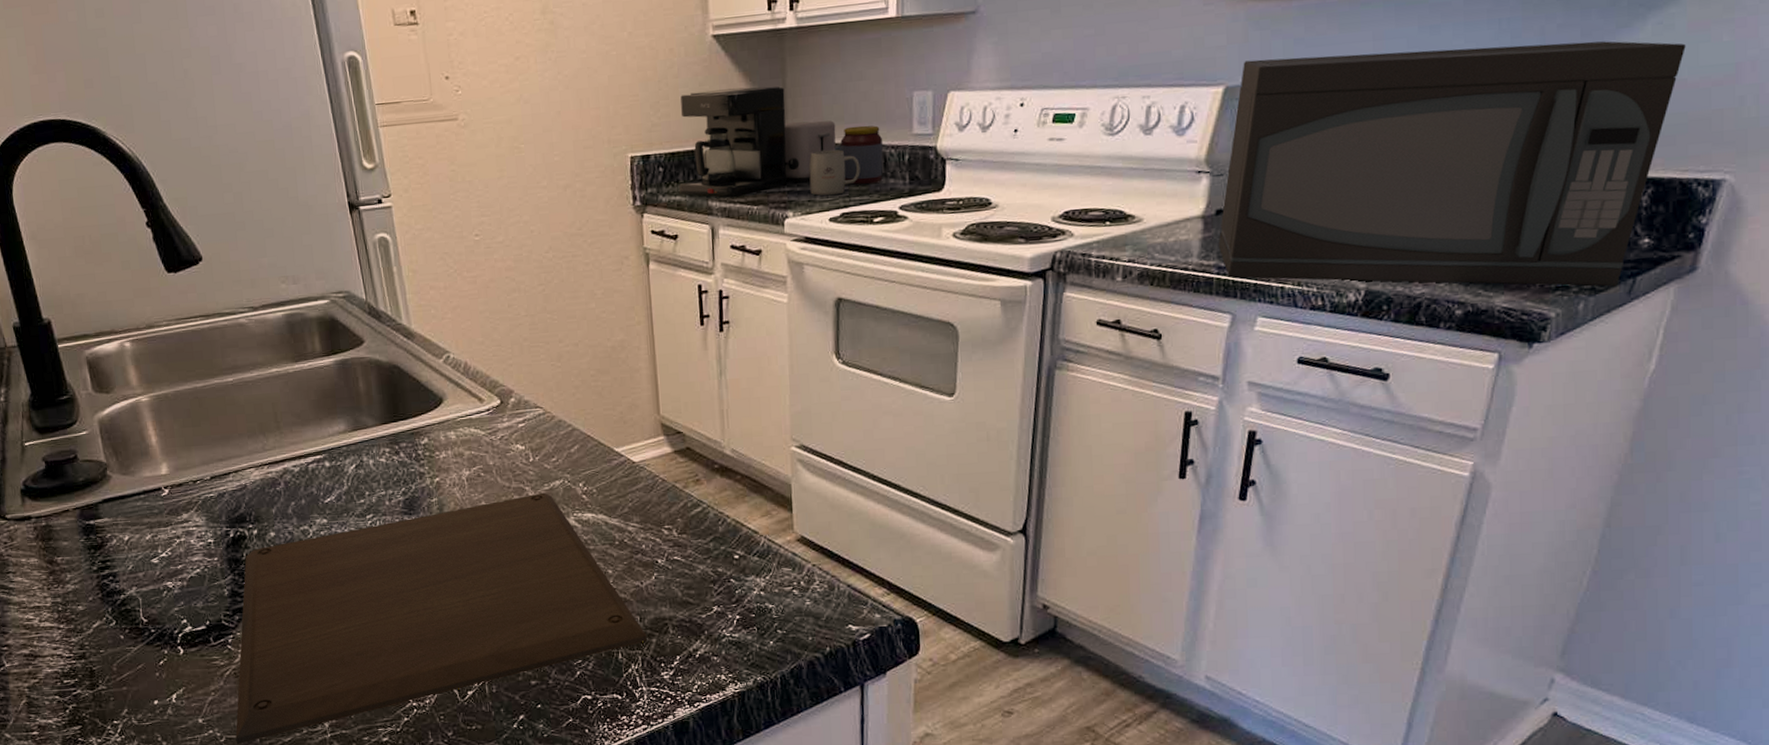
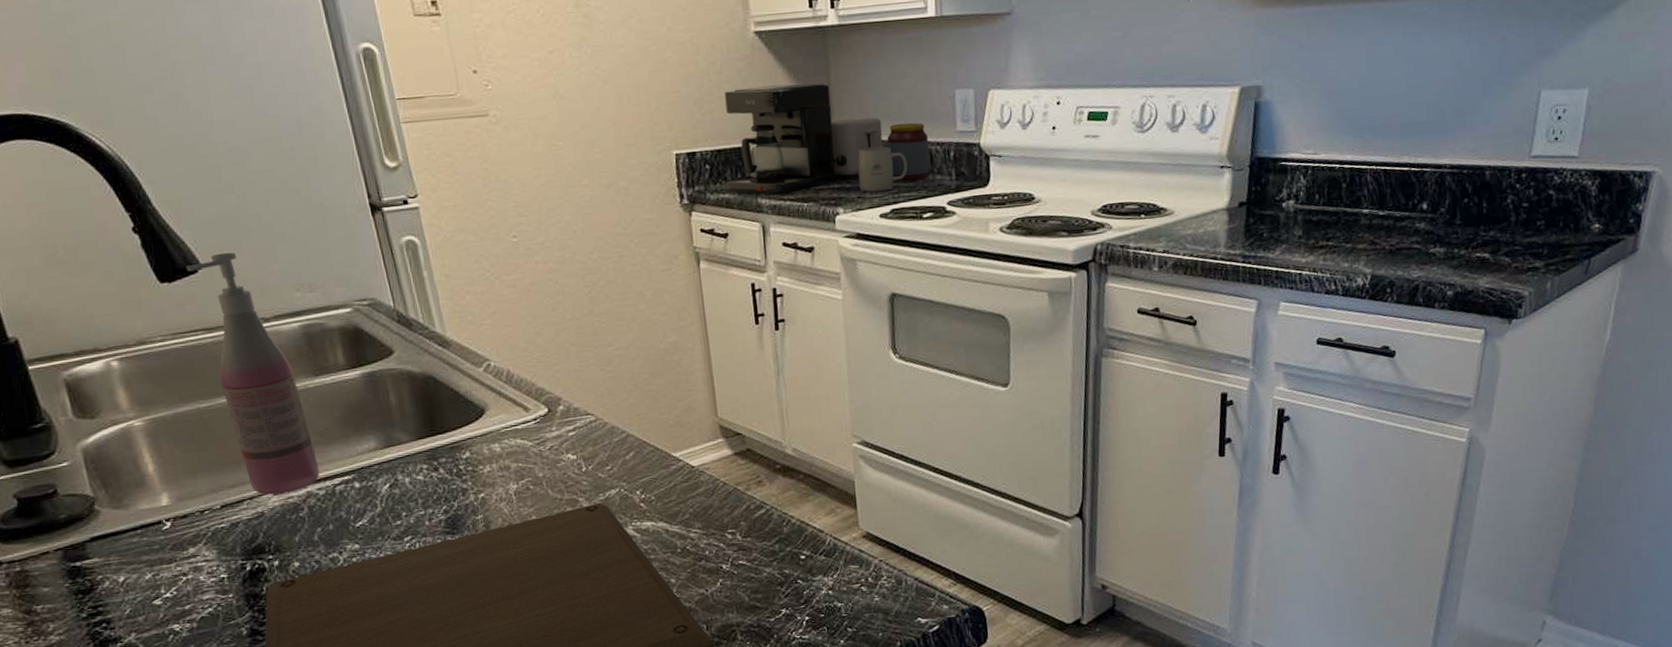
soap dispenser: none [189,246,296,470] -> present [185,252,320,495]
microwave: present [1218,41,1686,287] -> none [1242,49,1618,268]

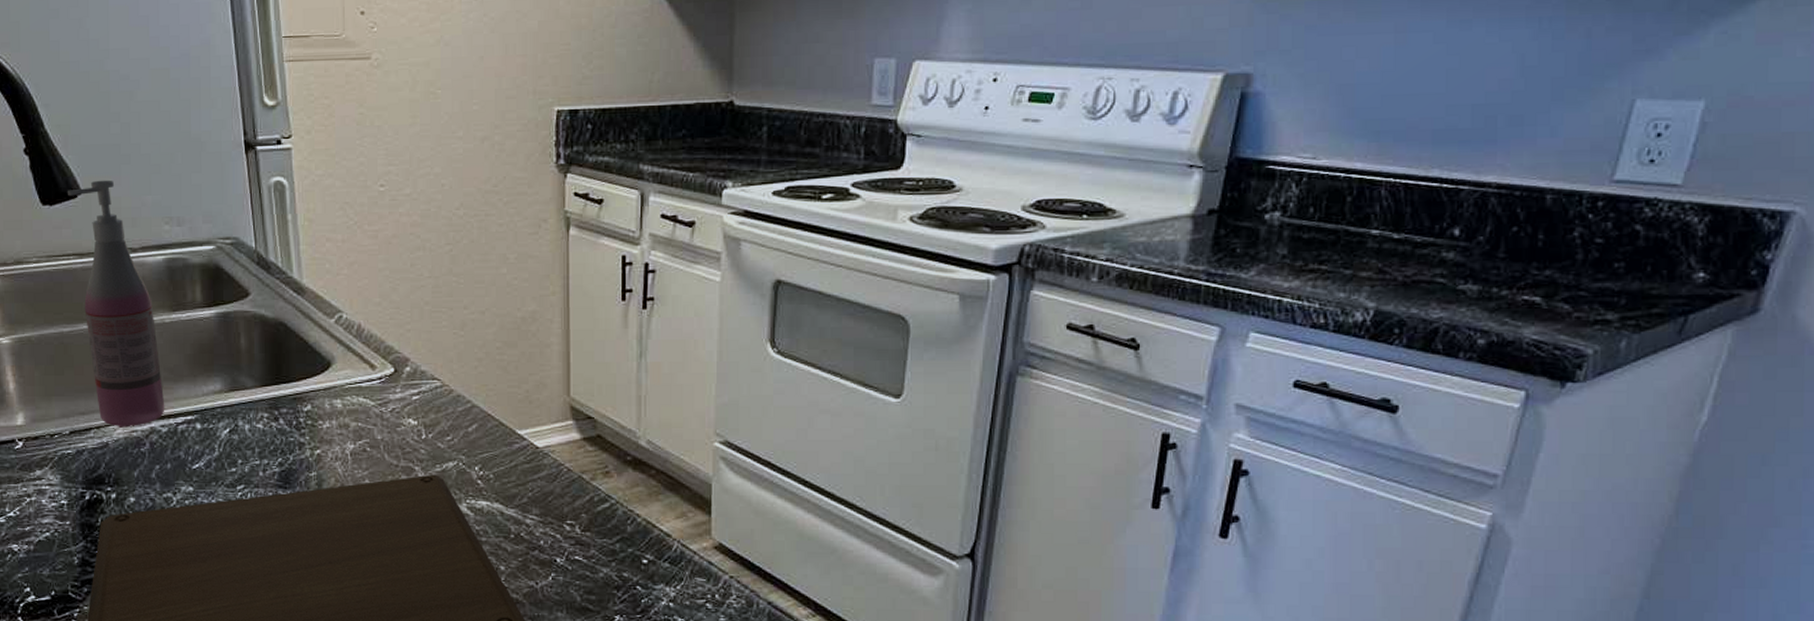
coffee maker: present [724,83,837,196] -> none [608,42,732,163]
toaster: present [830,118,883,181] -> none [726,83,786,152]
mug: present [857,146,908,192] -> none [753,116,810,167]
jar: present [887,122,930,181] -> none [790,92,838,157]

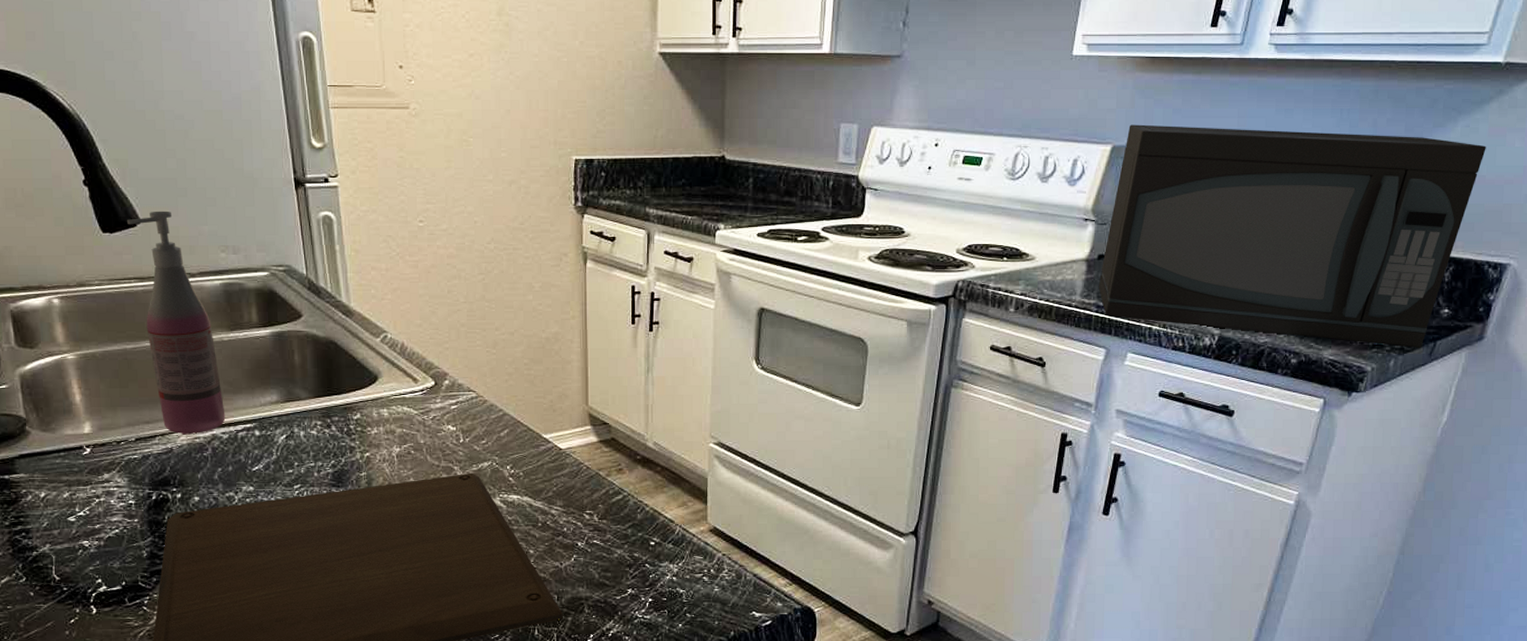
microwave: none [1208,46,1753,324] -> present [1098,124,1486,348]

